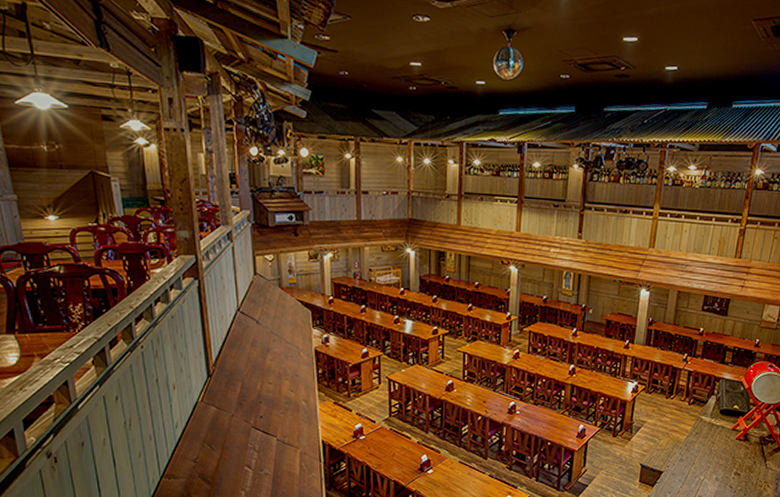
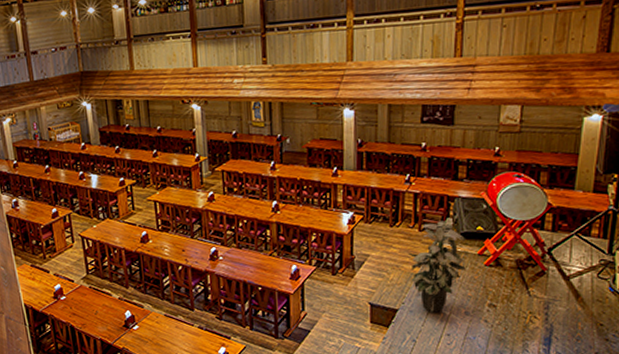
indoor plant: none [676,397,724,477] -> present [407,220,466,313]

